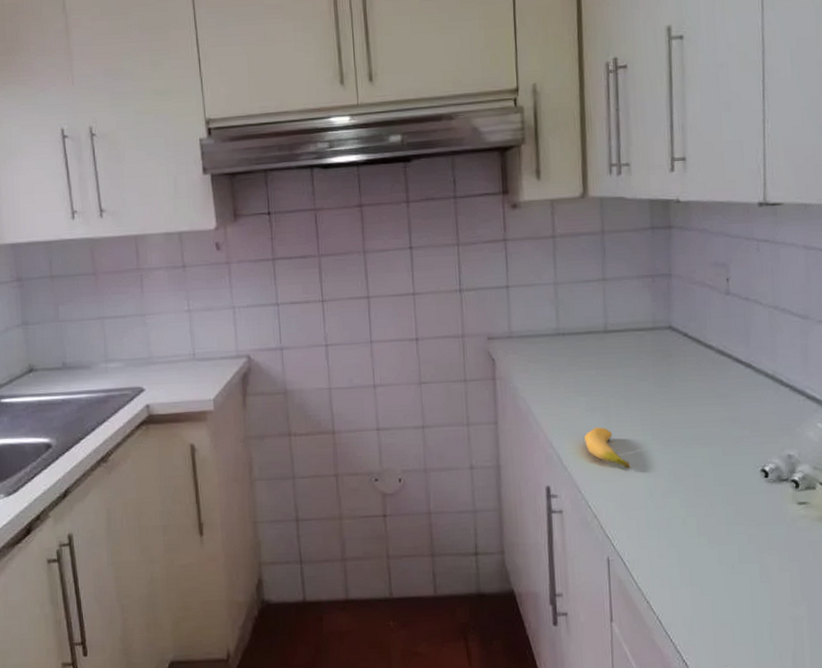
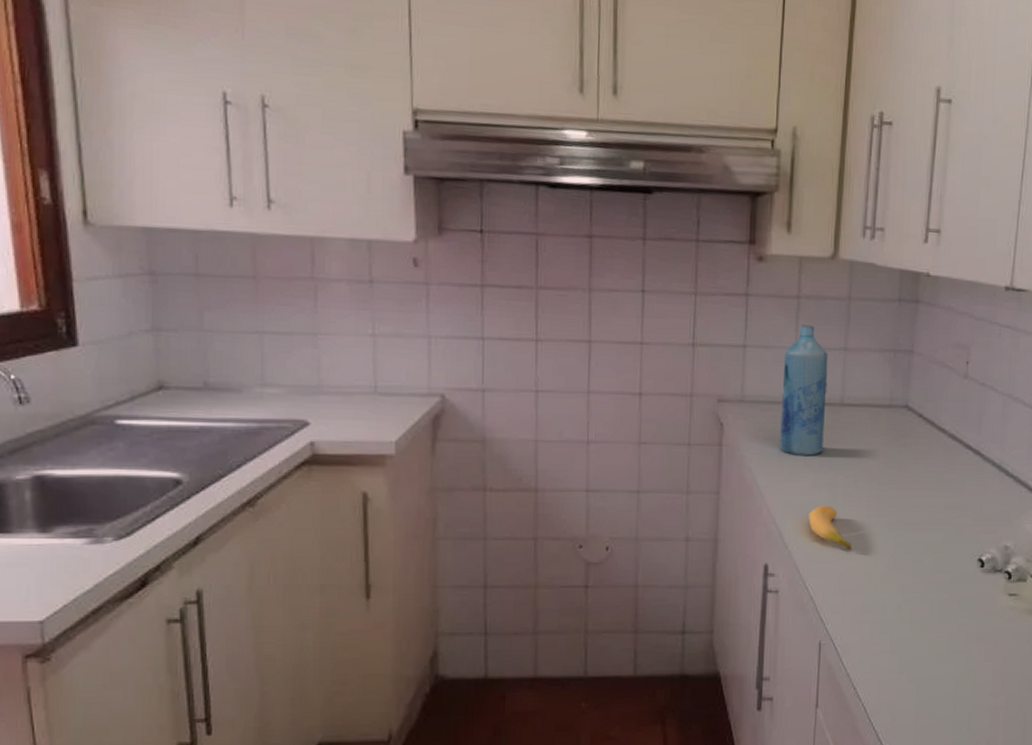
bottle: none [545,261,593,384] -> present [780,325,828,457]

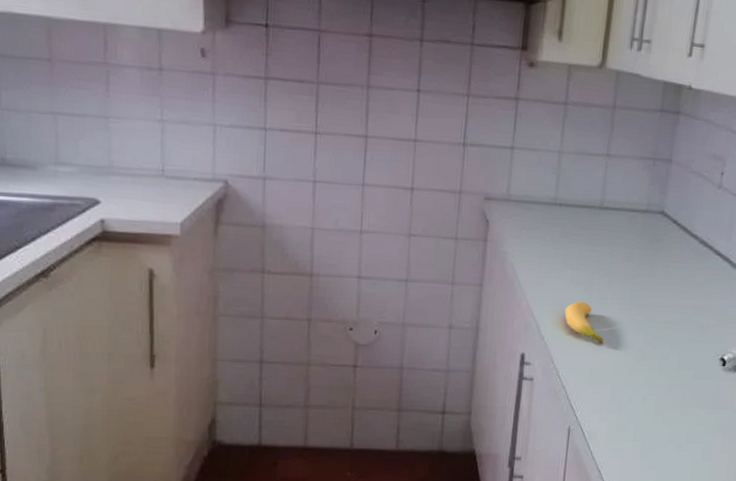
bottle: present [780,325,828,457] -> none [541,130,591,255]

